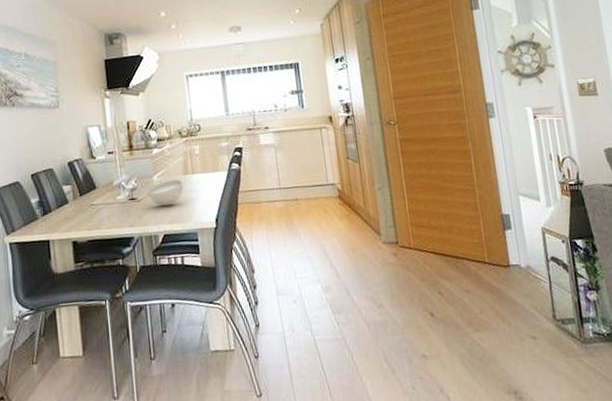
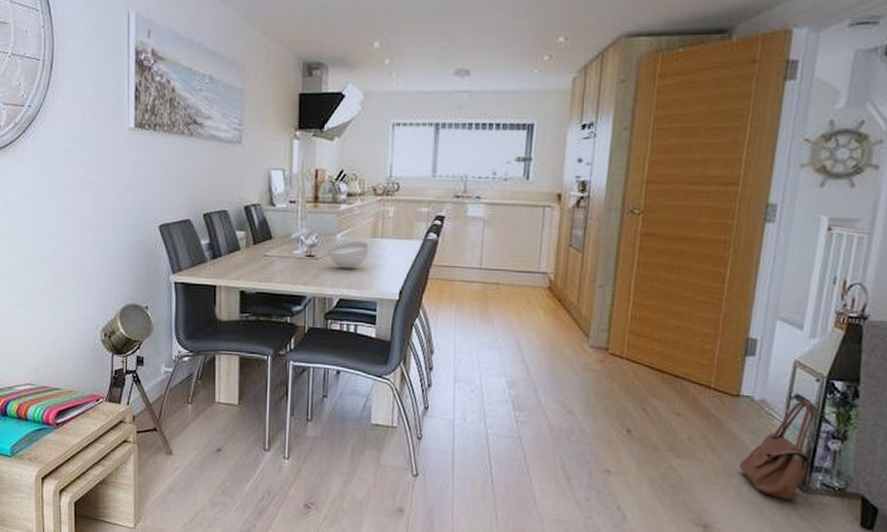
handbag: none [526,260,580,354] -> present [738,400,816,500]

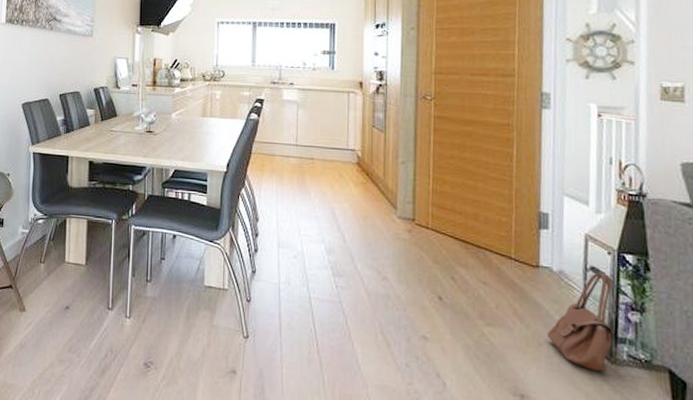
bowl: present [328,242,369,269] -> none [165,120,200,144]

